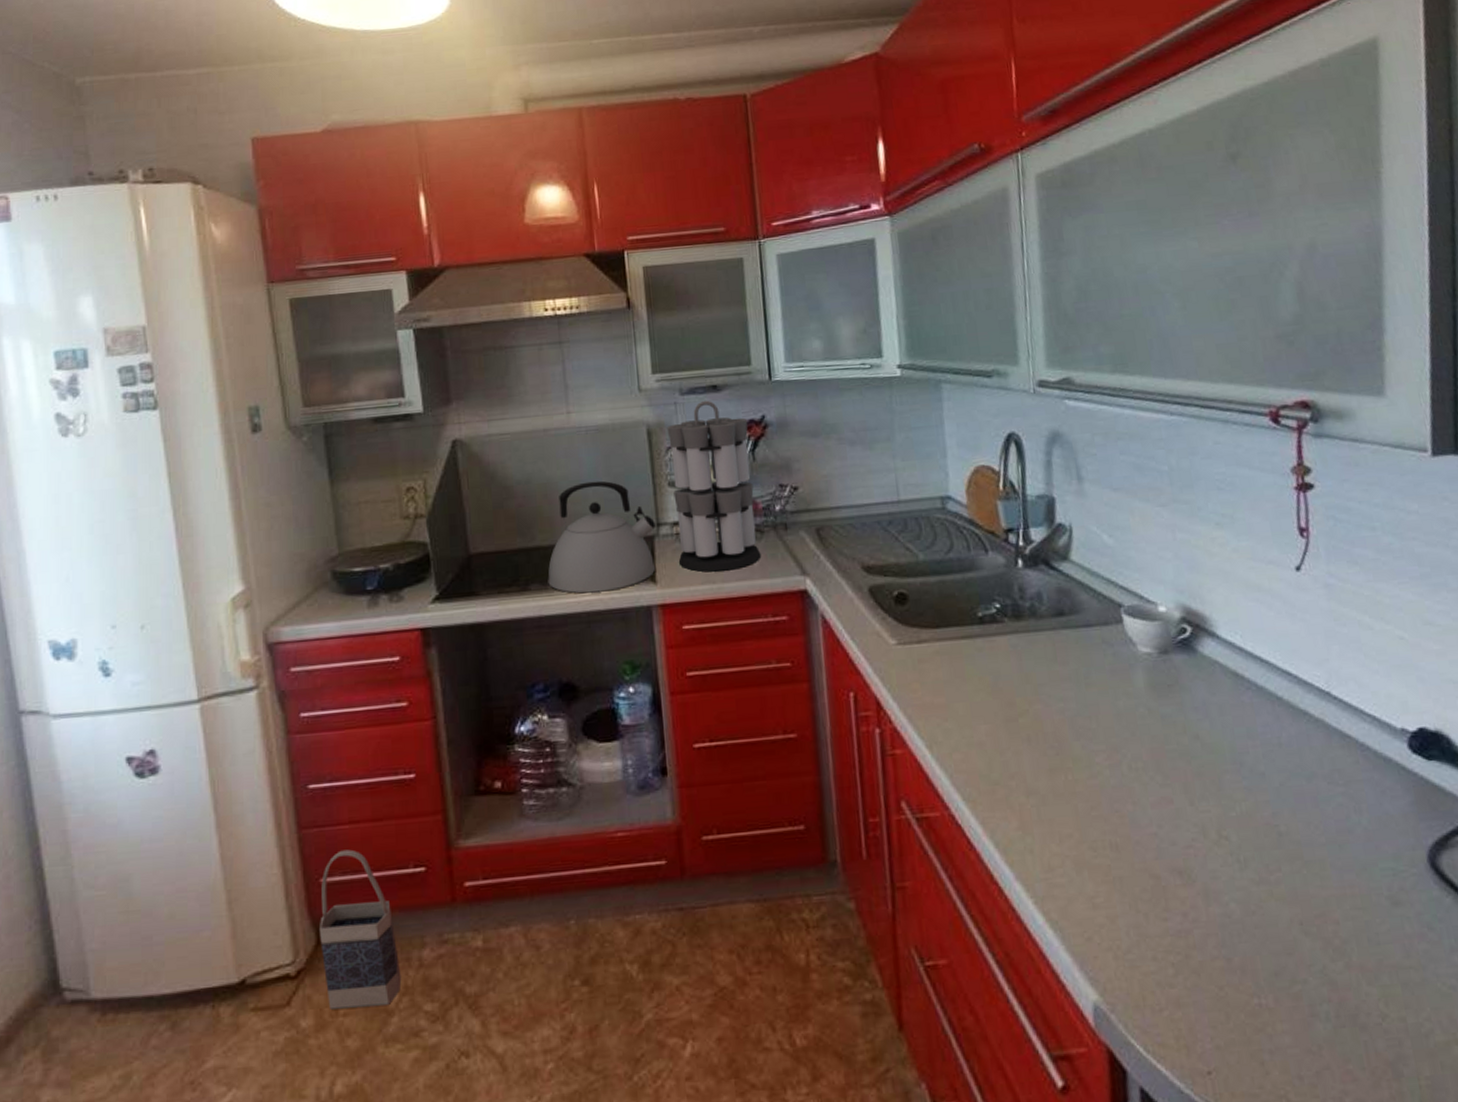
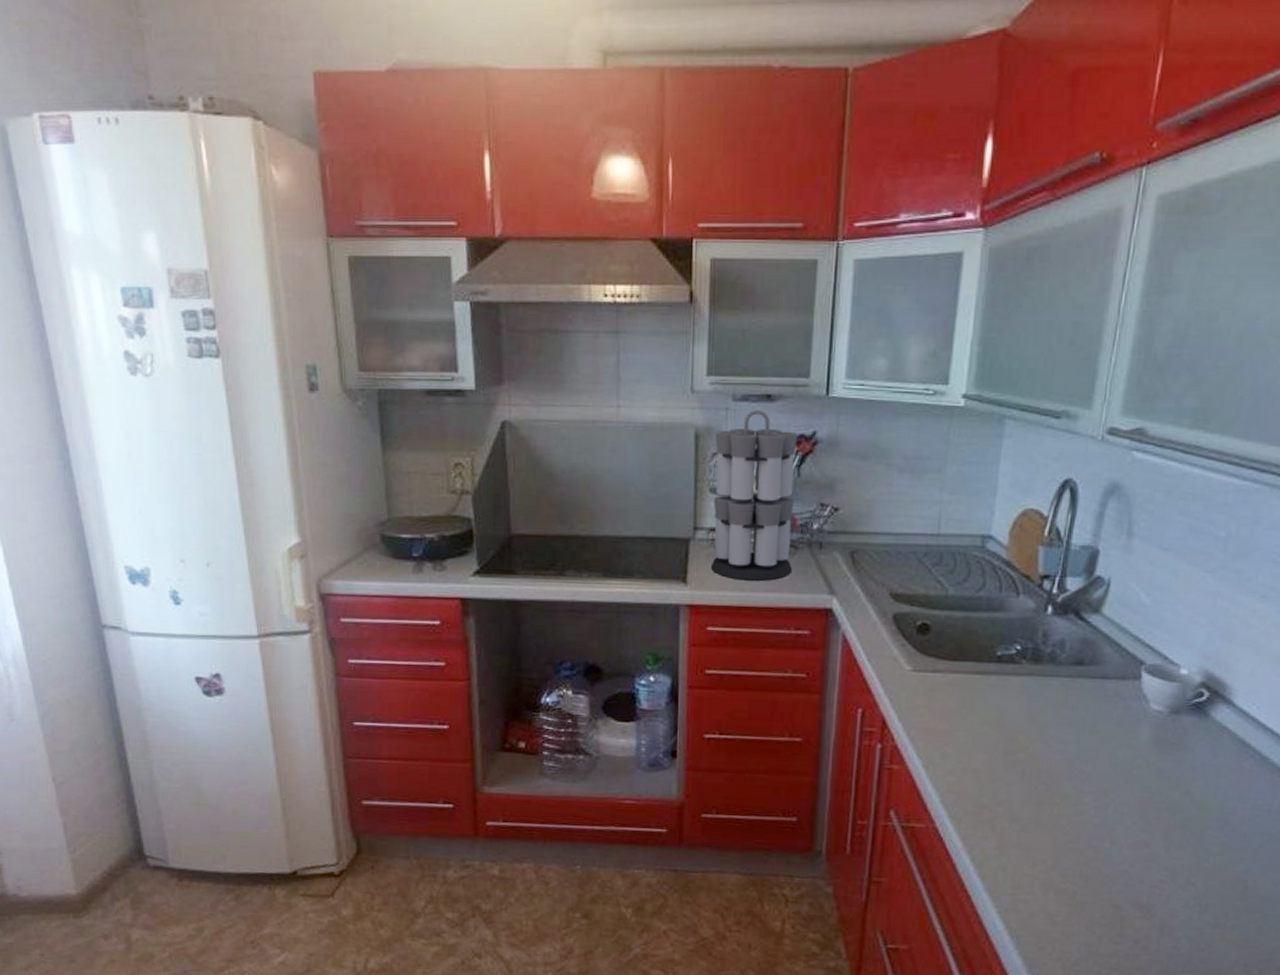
bag: present [320,849,402,1009] -> none [360,780,428,908]
kettle: present [548,480,657,594] -> none [583,478,694,586]

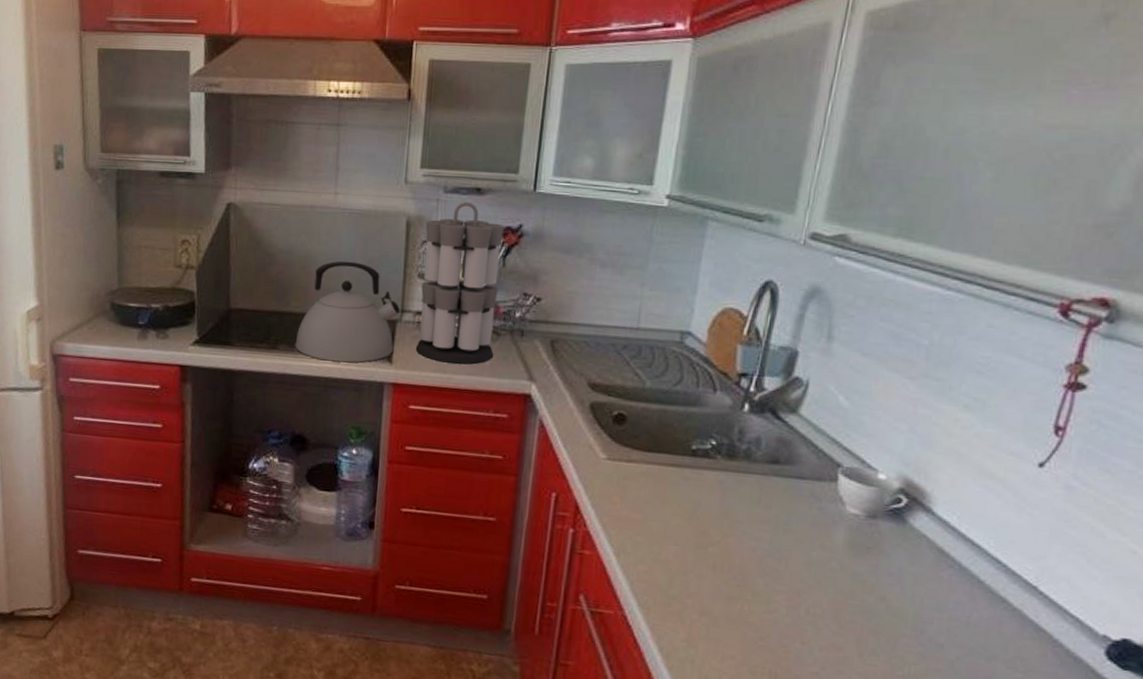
kettle: none [583,478,694,586] -> present [295,261,401,363]

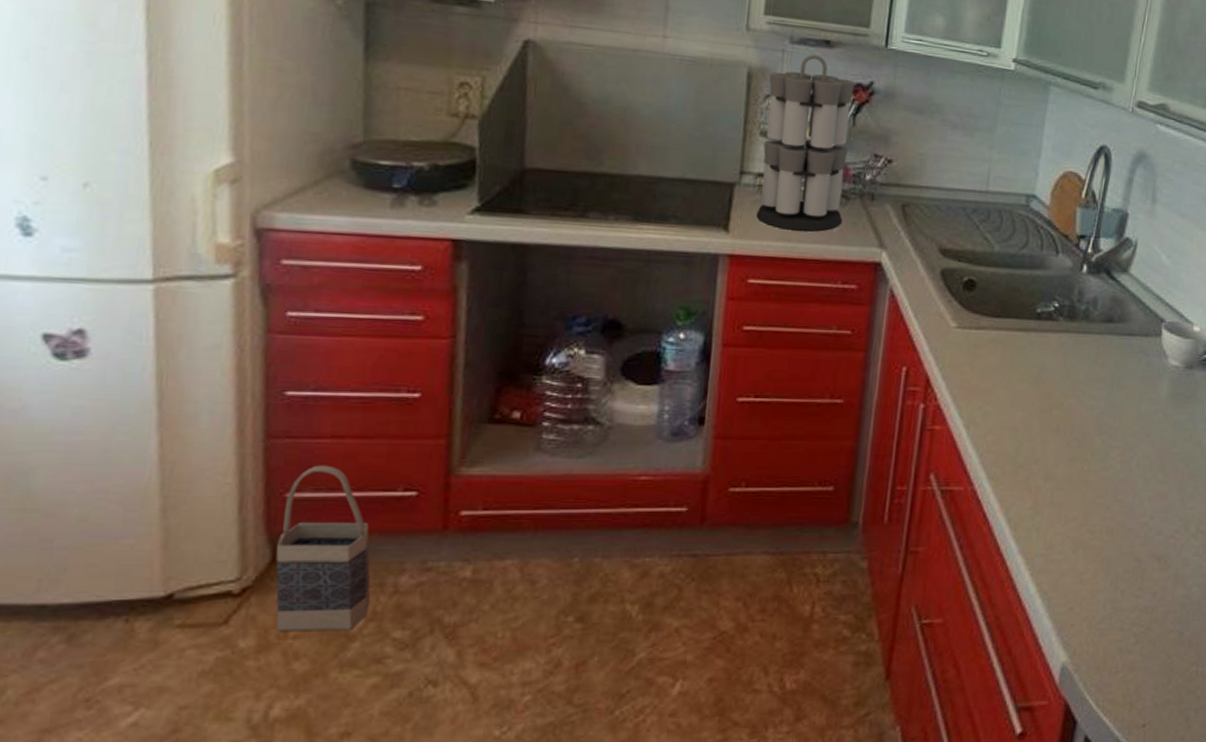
bag: none [73,531,133,656] -> present [276,465,371,631]
kettle: present [295,261,401,363] -> none [610,114,740,233]

